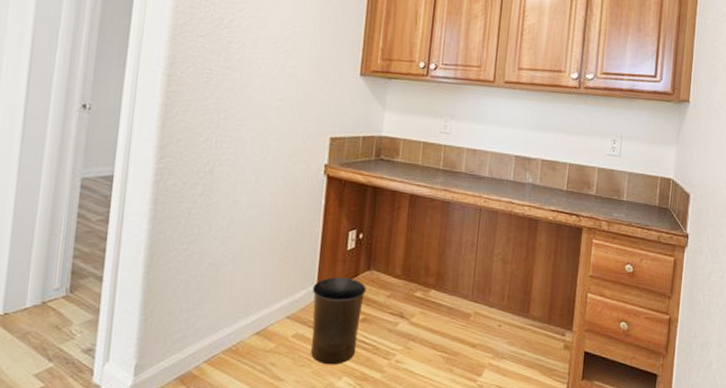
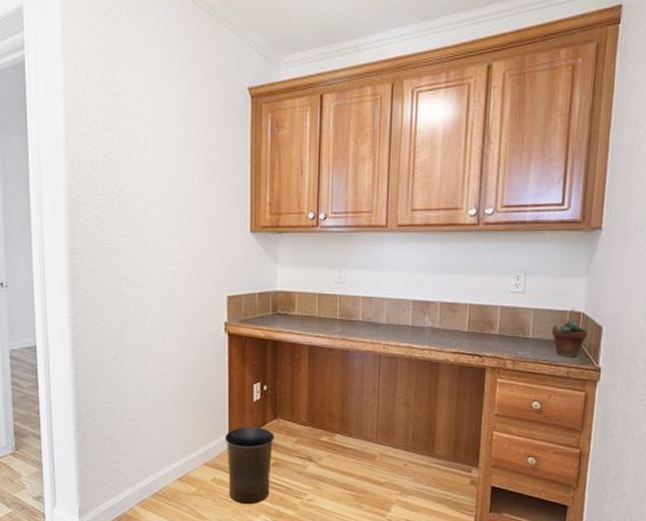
succulent plant: none [644,174,677,223] -> present [552,308,588,358]

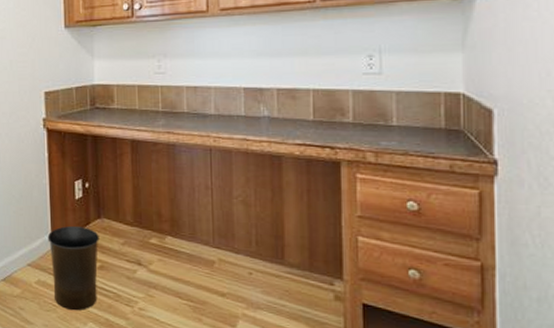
succulent plant: present [552,308,588,358] -> none [423,89,473,148]

